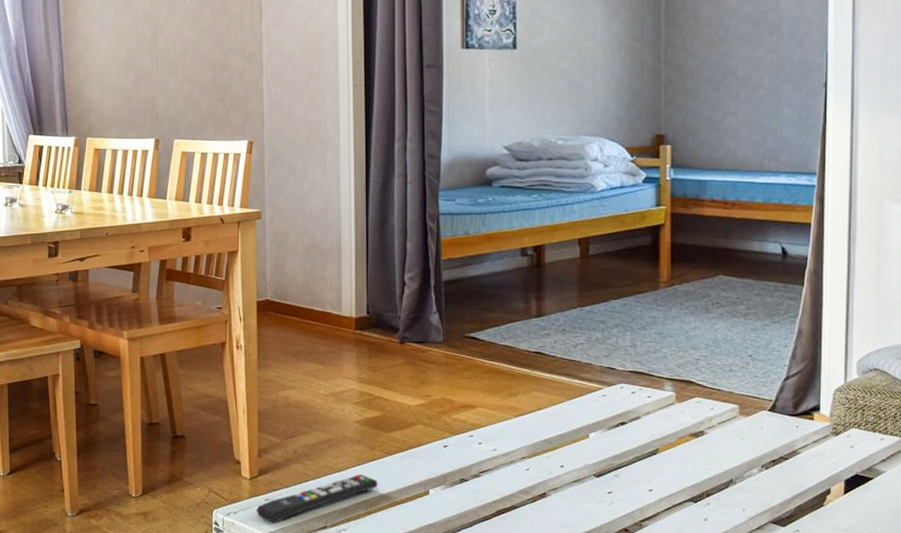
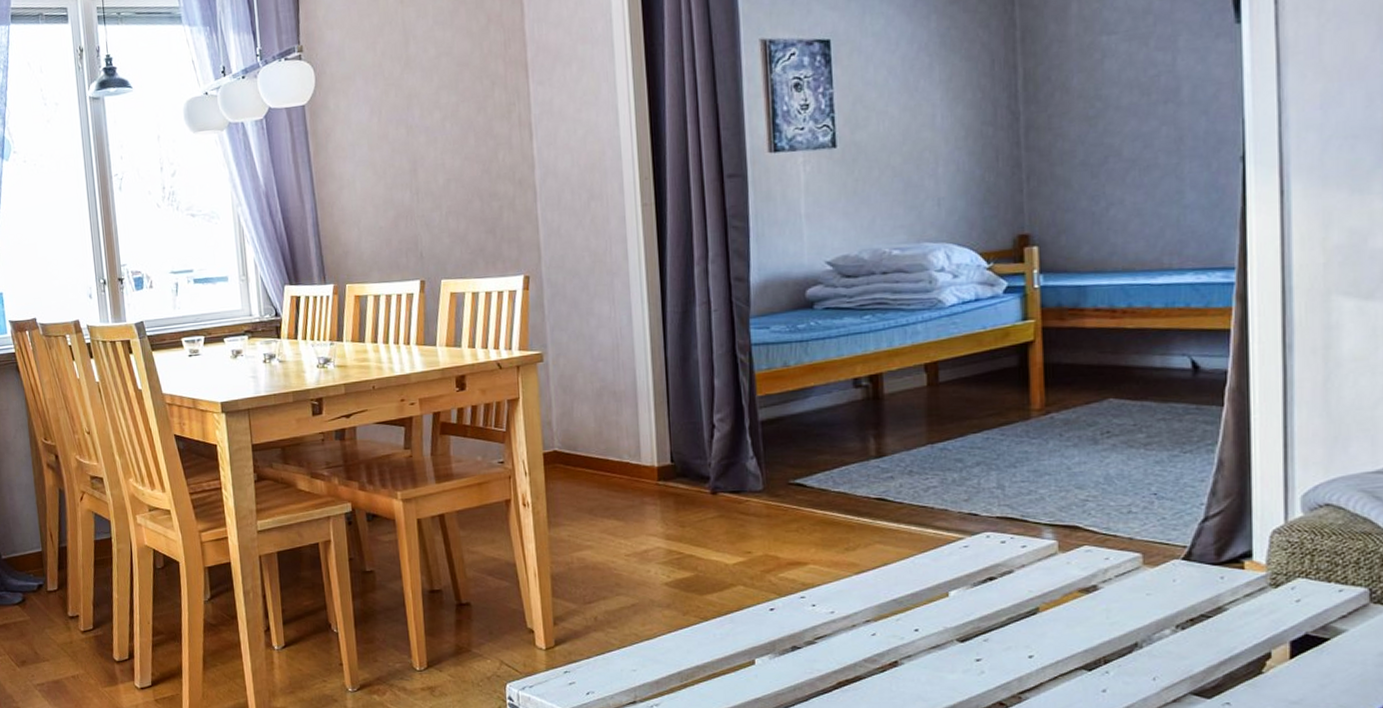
remote control: present [256,474,378,523] -> none [554,642,694,698]

